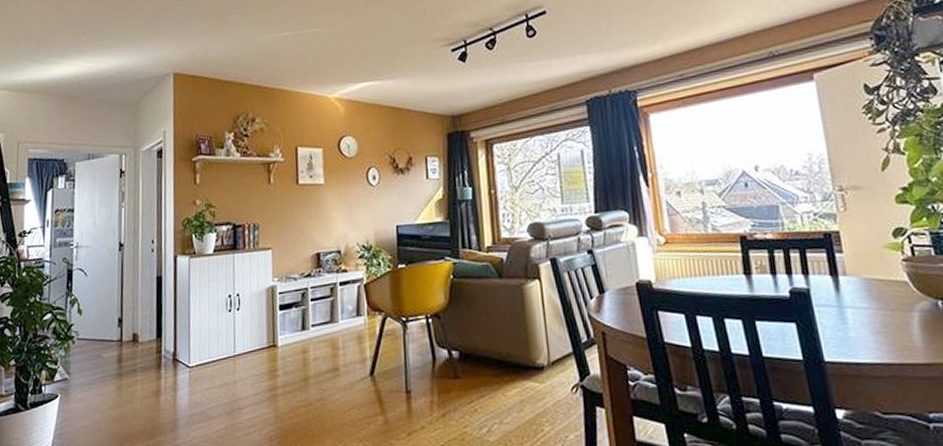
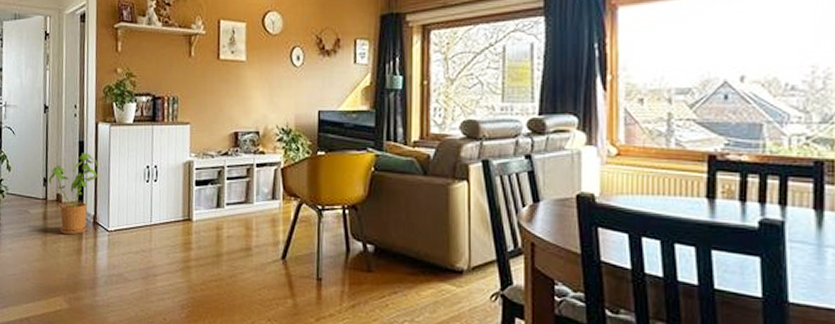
house plant: none [124,288,178,377] -> present [49,153,99,235]

